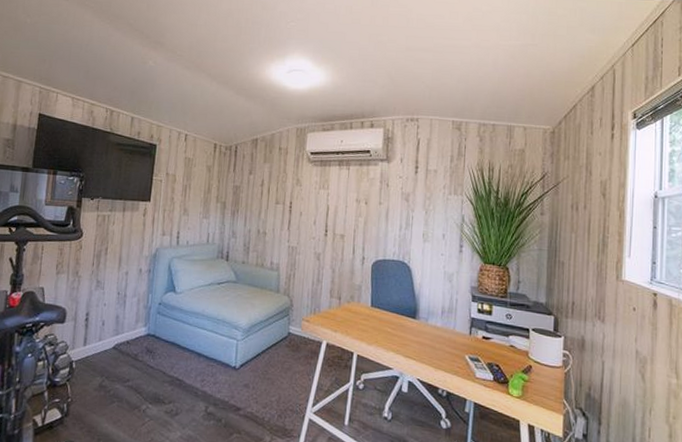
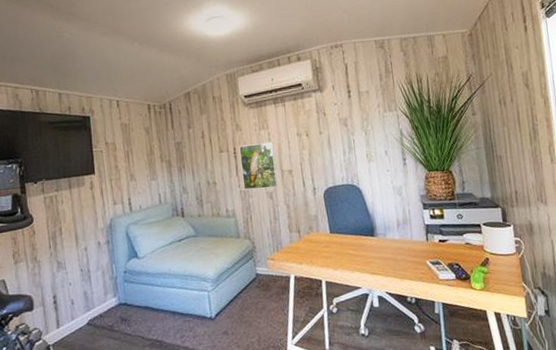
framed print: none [292,201,331,249] -> present [239,142,278,190]

